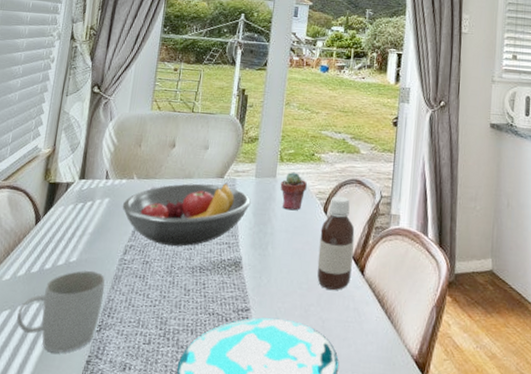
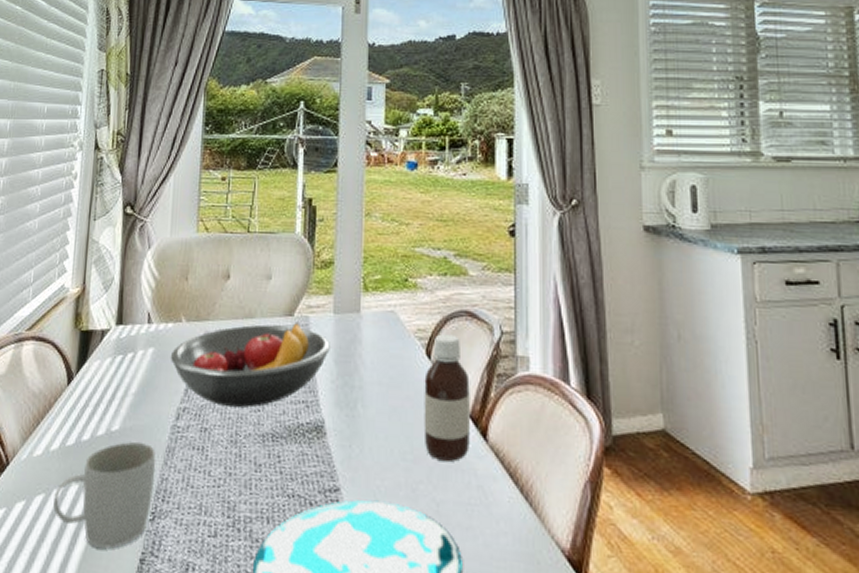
potted succulent: present [280,172,307,211] -> none [366,304,401,356]

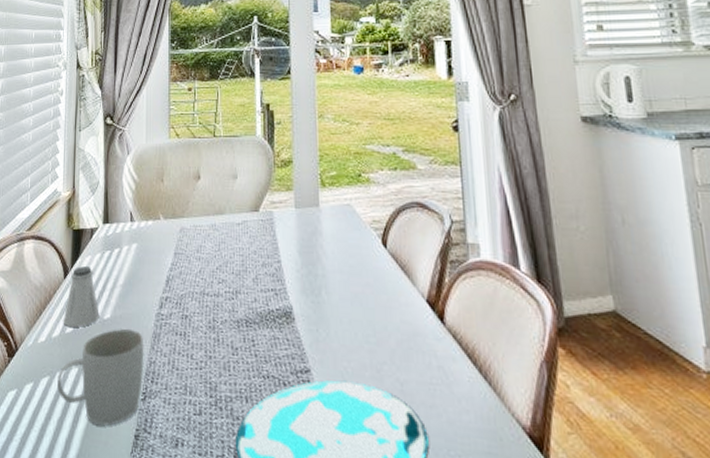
saltshaker: none [63,372,107,440] -> present [63,266,99,328]
fruit bowl: present [170,322,330,408] -> none [151,216,294,296]
bottle: present [423,334,470,462] -> none [382,224,428,344]

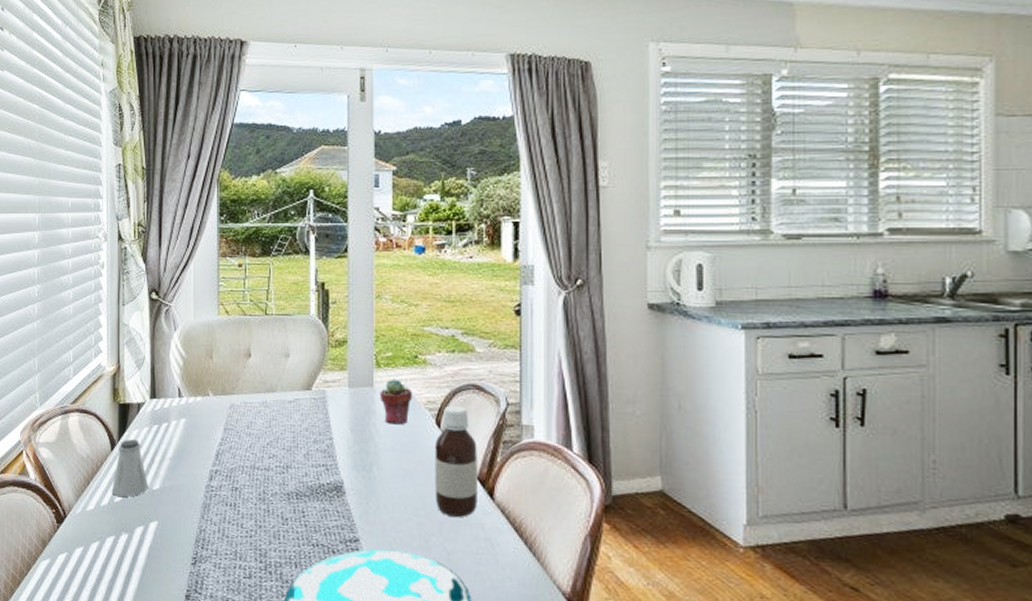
mug: present [57,329,144,426] -> none [108,499,194,587]
potted succulent: none [325,198,357,246] -> present [379,378,412,425]
bottle: none [382,224,428,344] -> present [434,405,477,517]

